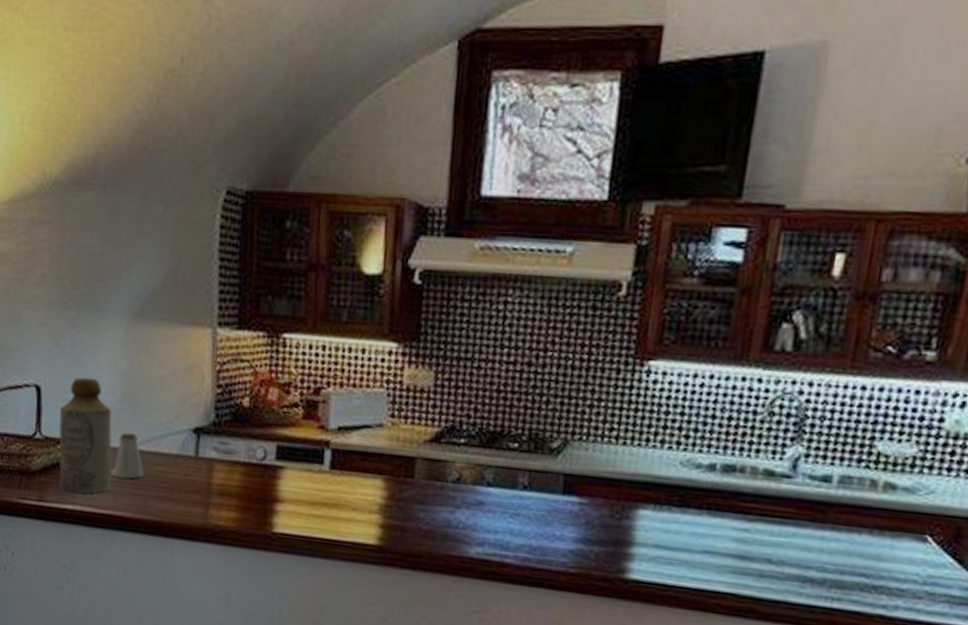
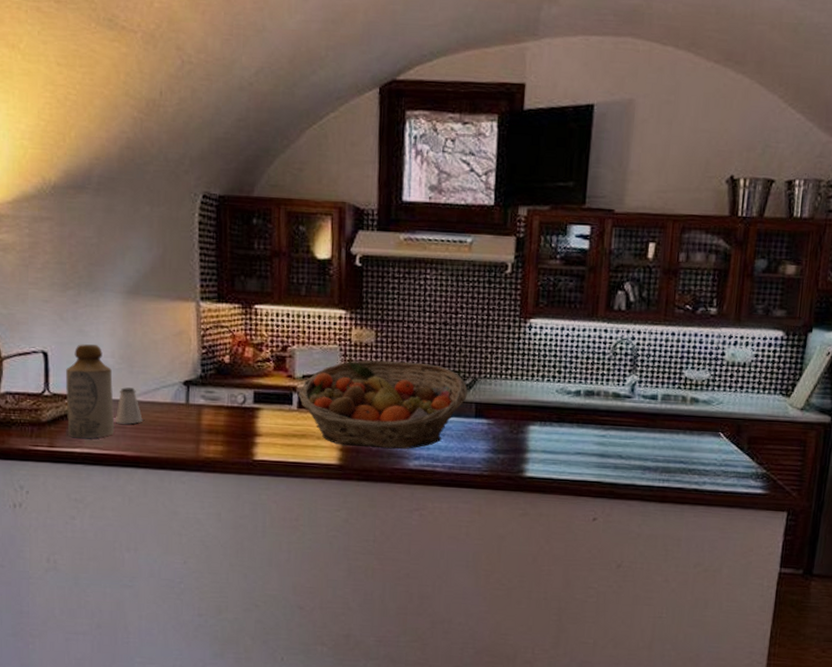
fruit basket: none [332,410,555,531] -> present [298,360,468,449]

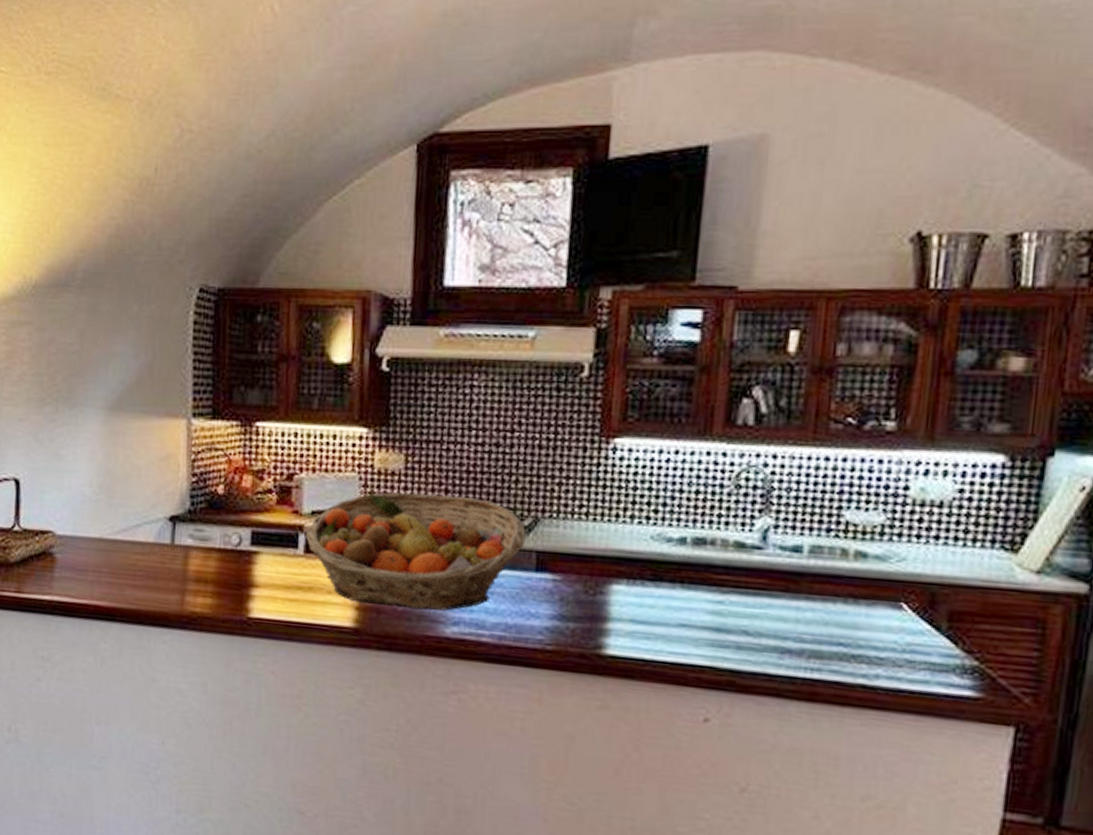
bottle: present [66,344,115,439] -> none [37,470,89,584]
saltshaker: present [116,387,143,424] -> none [91,523,121,568]

